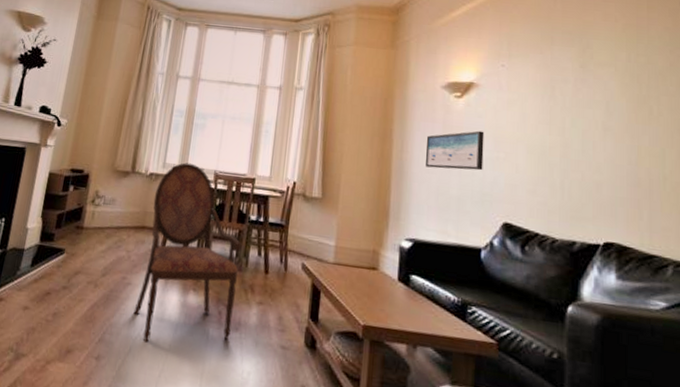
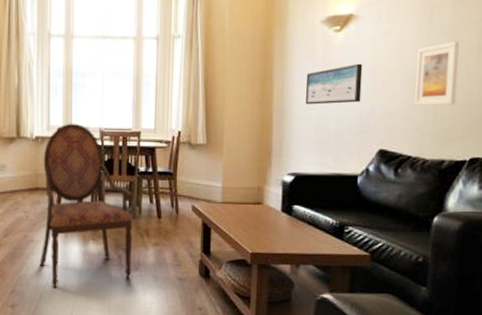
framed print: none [540,117,584,183] -> present [414,40,459,106]

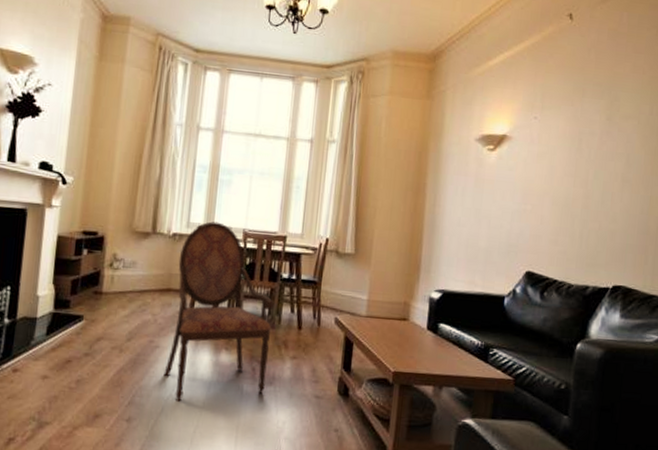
wall art: present [305,63,363,105] -> none [457,183,514,223]
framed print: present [414,40,459,106] -> none [562,169,605,232]

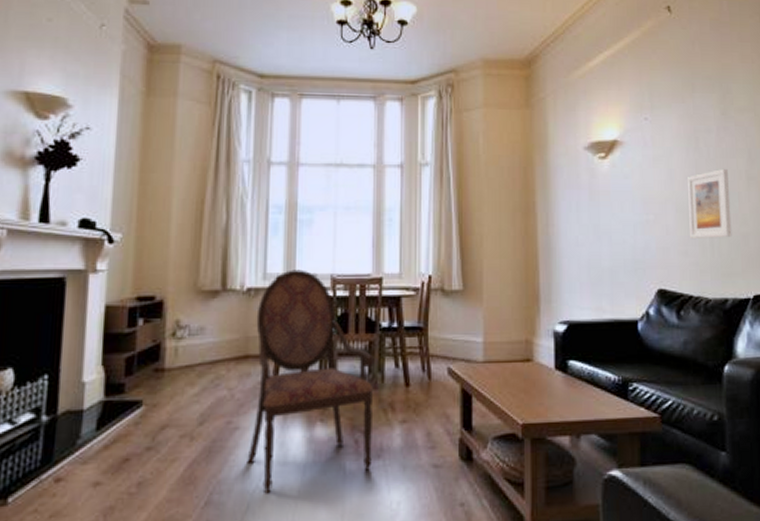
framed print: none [562,169,605,232] -> present [686,168,732,238]

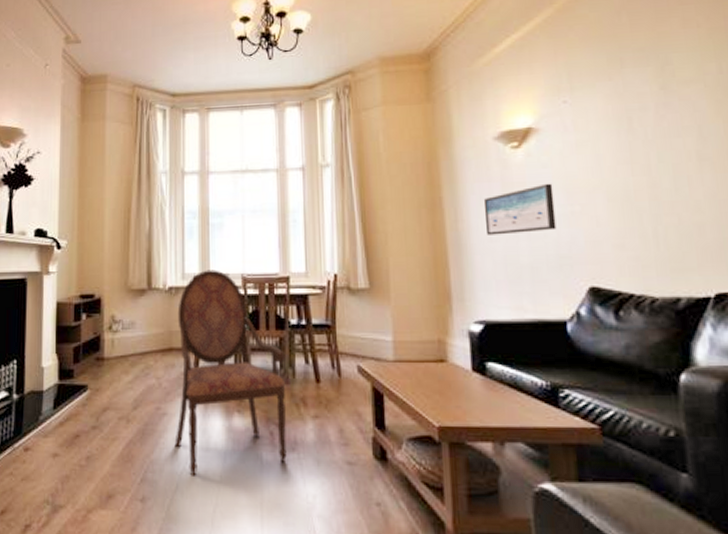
wall art: none [572,193,634,240] -> present [483,183,557,235]
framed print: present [686,168,732,238] -> none [619,149,682,230]

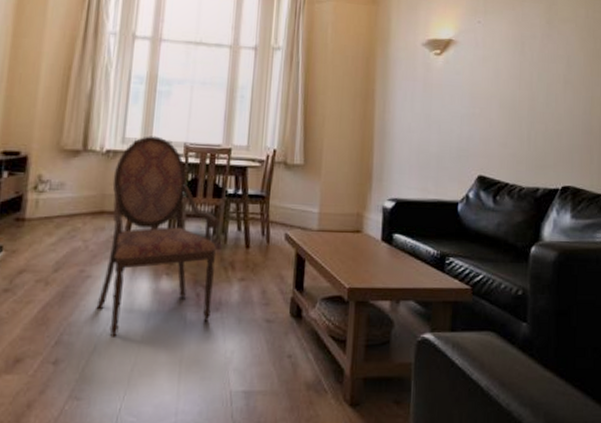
wall art: present [483,183,557,235] -> none [407,87,462,127]

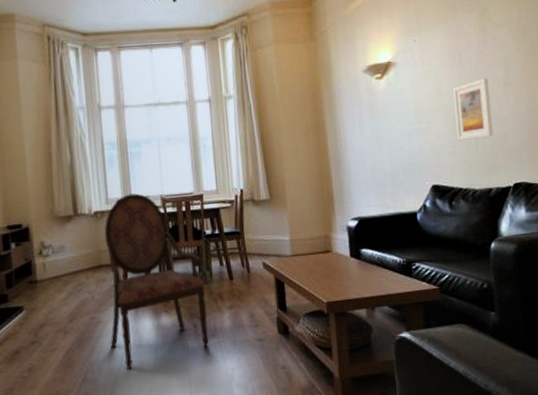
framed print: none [510,71,548,134] -> present [452,77,494,140]

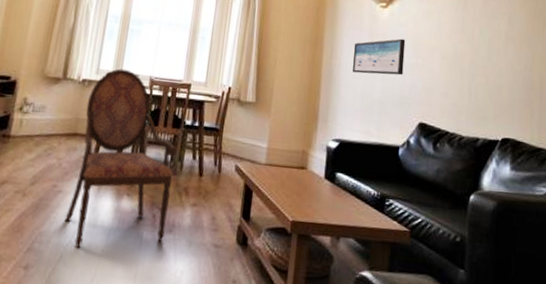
wall art: none [356,106,409,150] -> present [353,38,406,76]
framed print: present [452,77,494,140] -> none [451,27,490,86]

